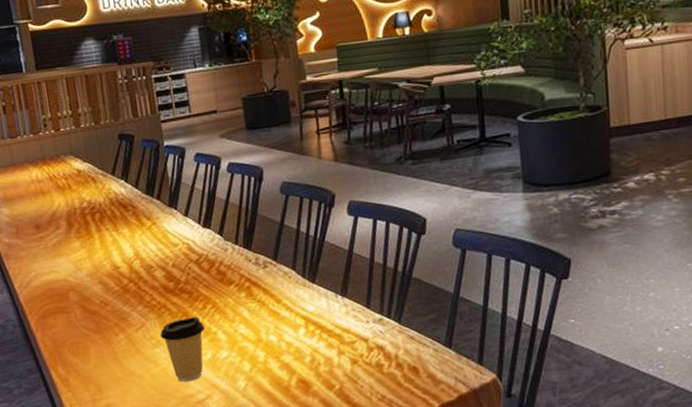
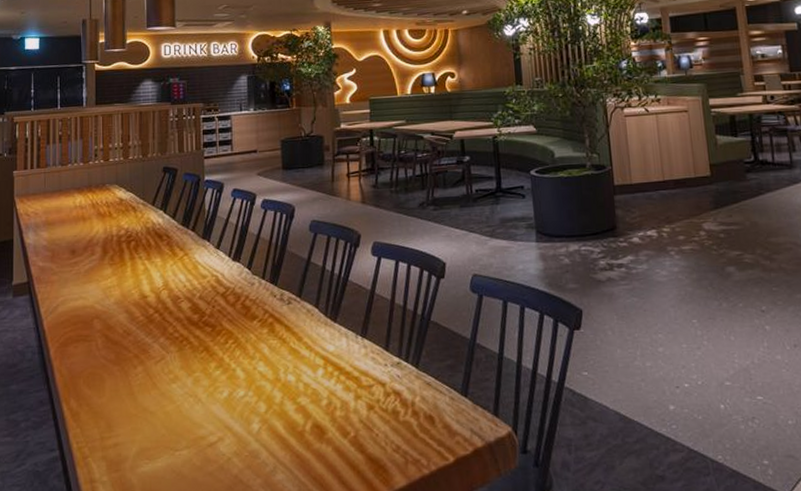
coffee cup: present [160,317,205,382] -> none [178,352,224,422]

